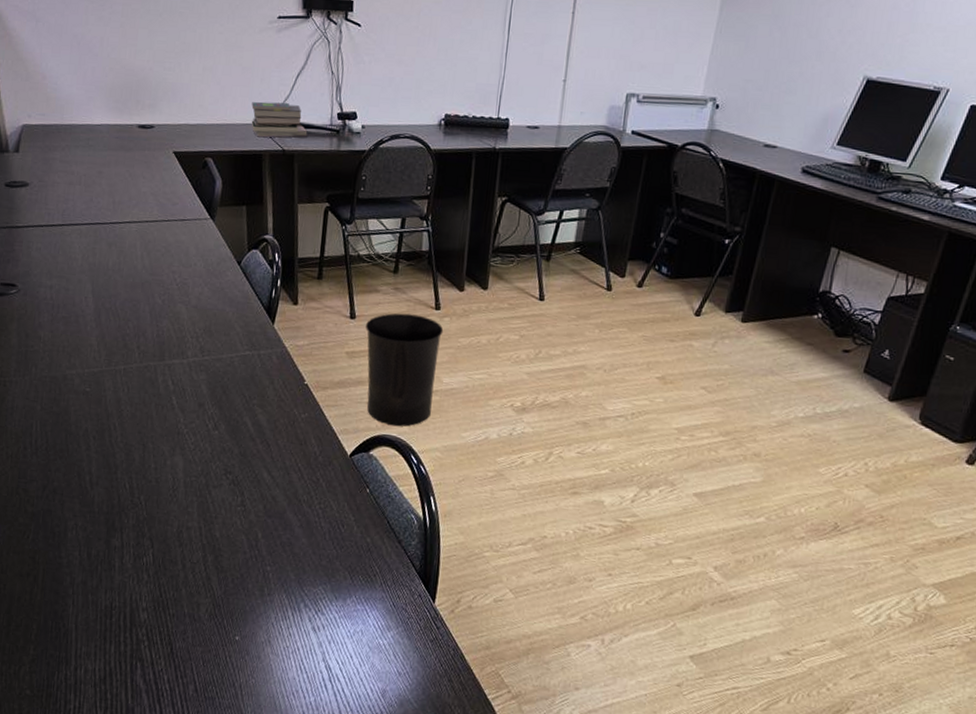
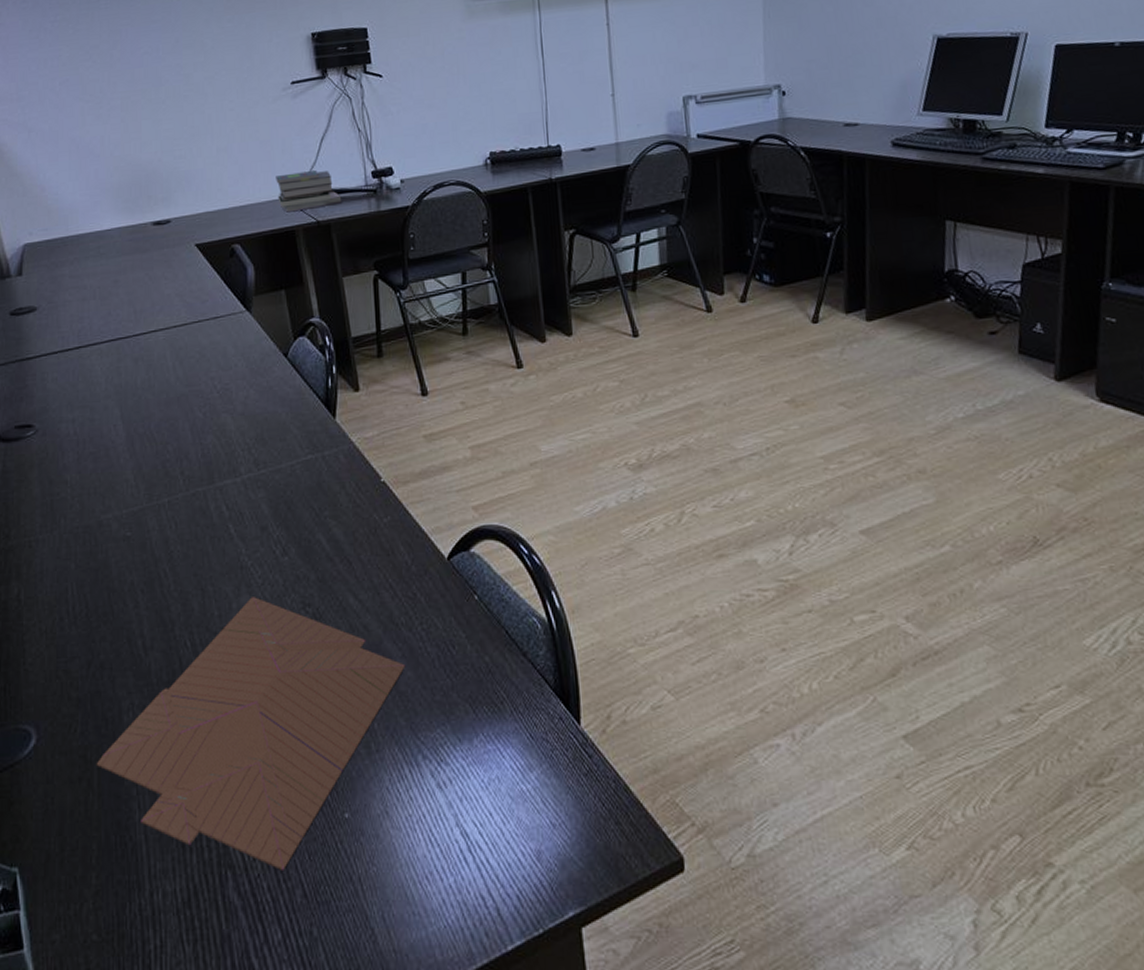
papers: none [42,458,302,671] -> present [96,597,406,872]
waste bin: present [366,313,444,426] -> none [441,378,534,513]

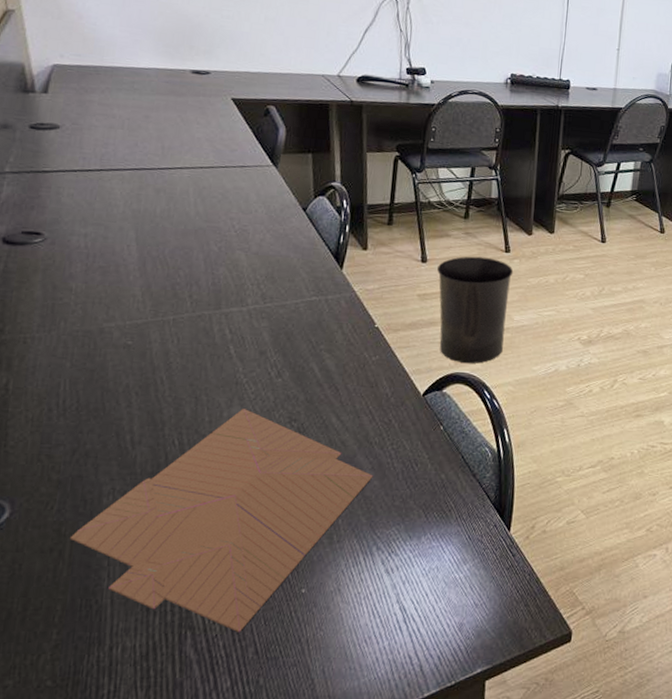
books: present [276,171,342,213] -> none [317,53,376,90]
waste bin: none [441,378,534,513] -> present [437,256,514,363]

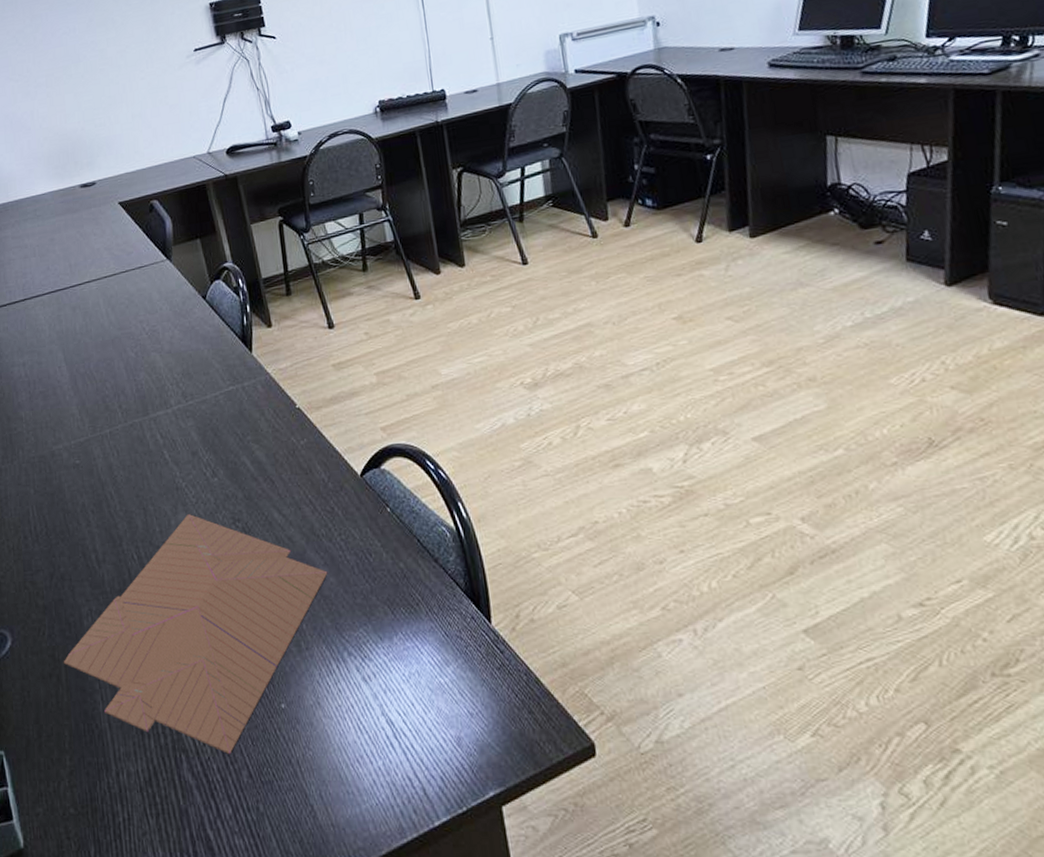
waste bin: present [437,256,514,363] -> none [346,308,437,433]

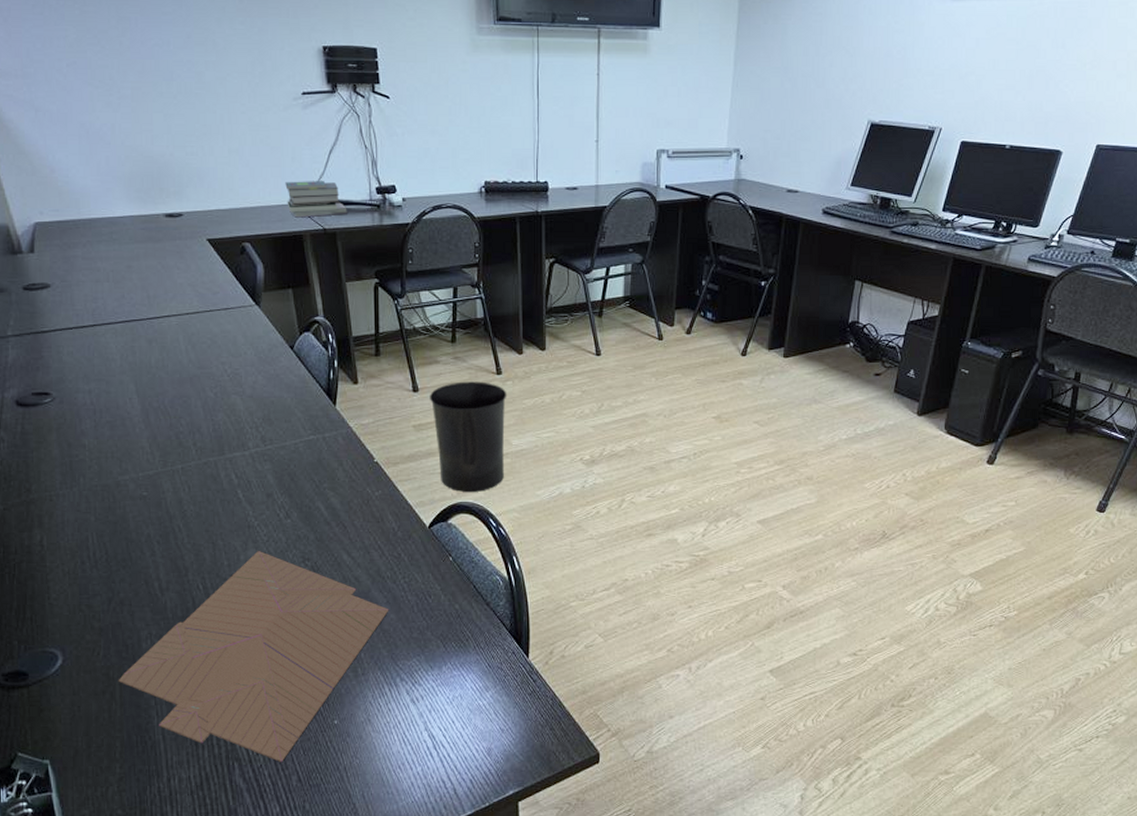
books: none [185,128,246,169] -> present [285,181,347,218]
waste bin: none [346,308,437,433] -> present [430,381,507,492]

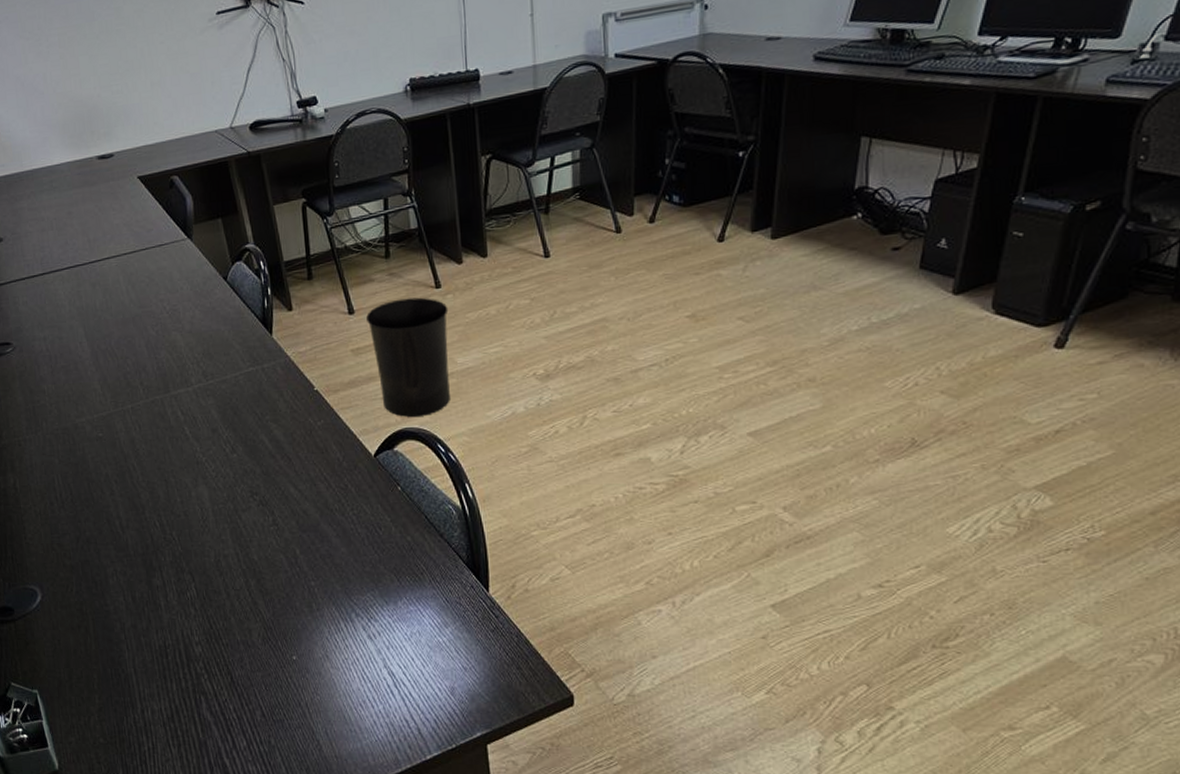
papers: present [118,551,389,763] -> none [90,487,340,698]
books: present [285,181,347,218] -> none [207,102,270,144]

